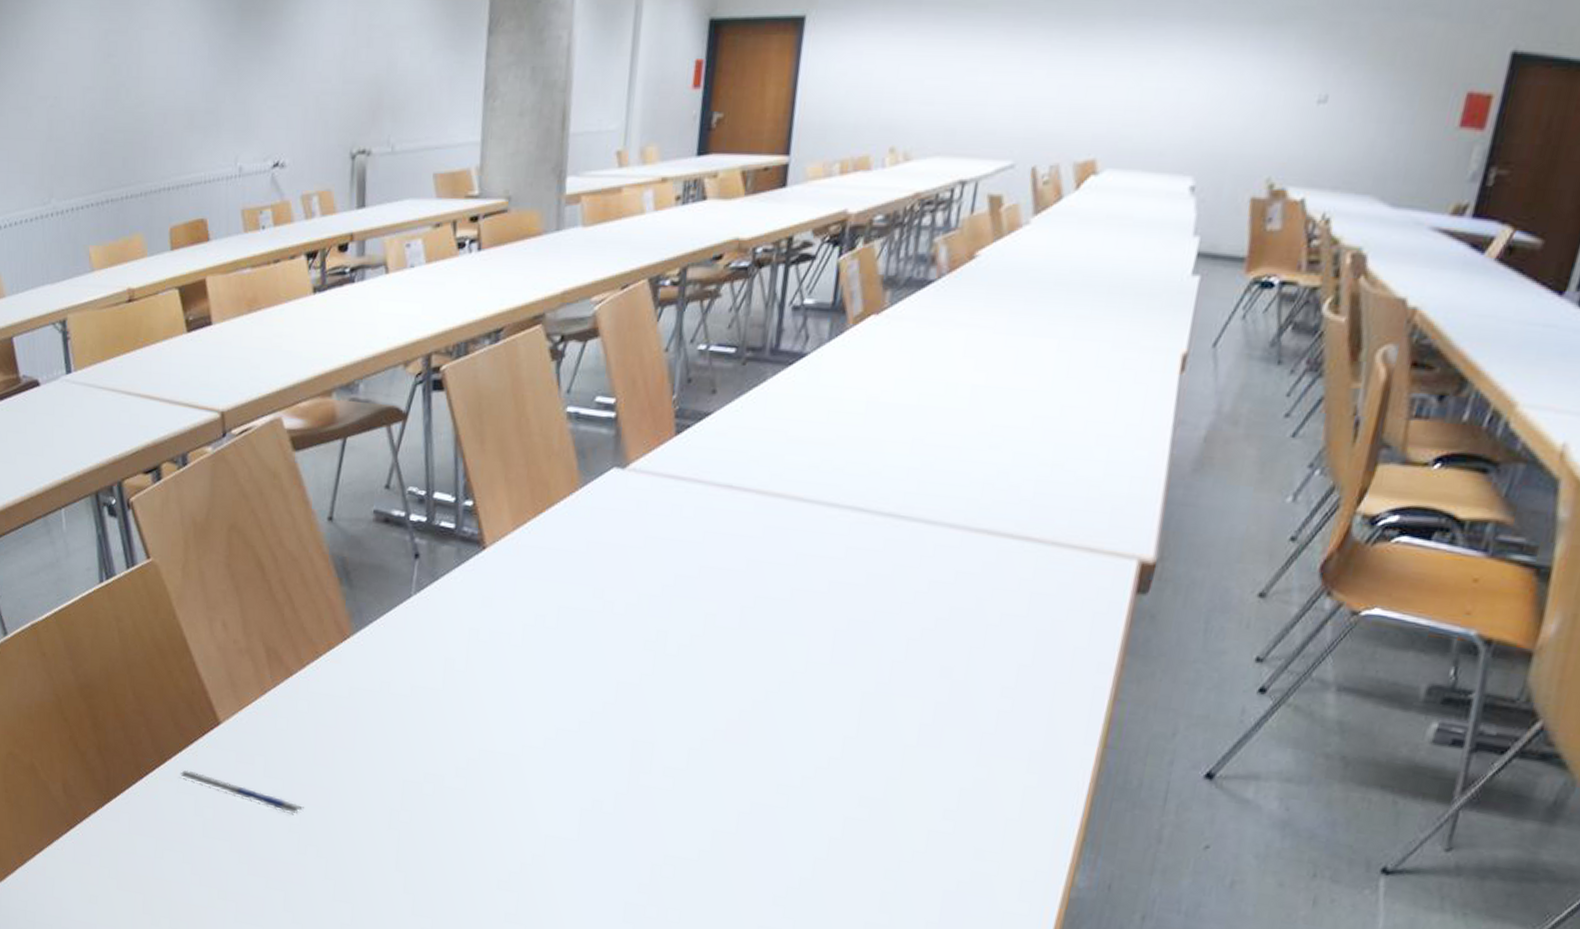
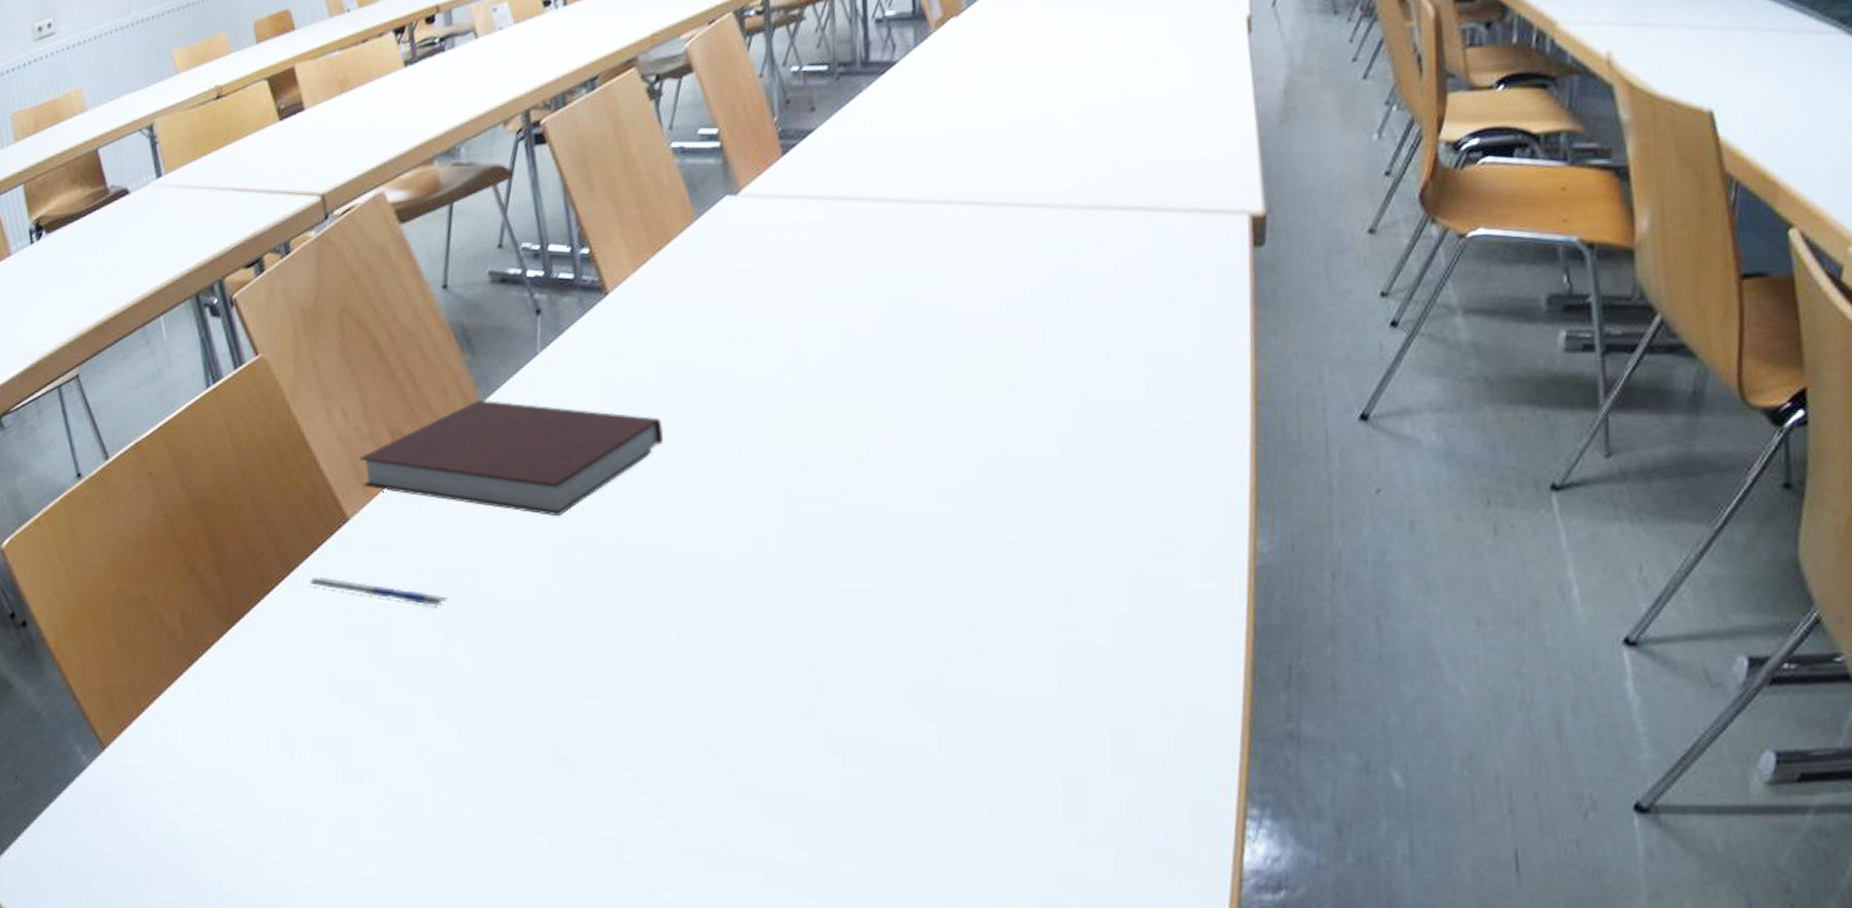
notebook: none [235,631,522,751] -> present [359,399,664,517]

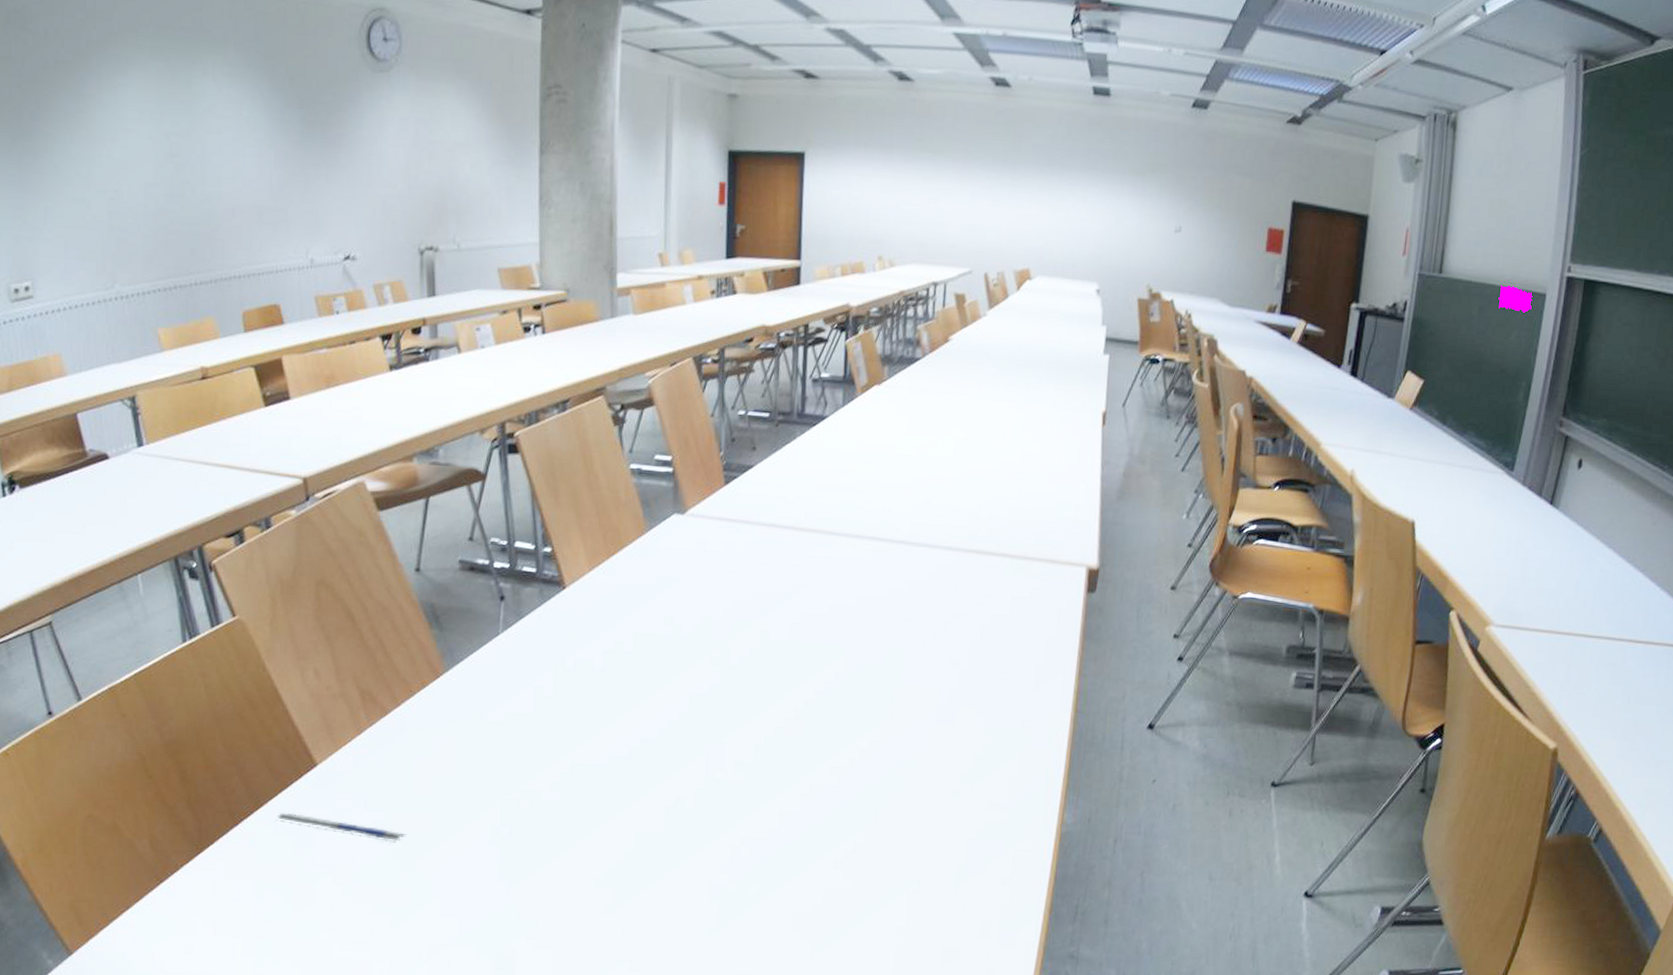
notebook: present [359,399,664,517] -> none [330,669,607,771]

